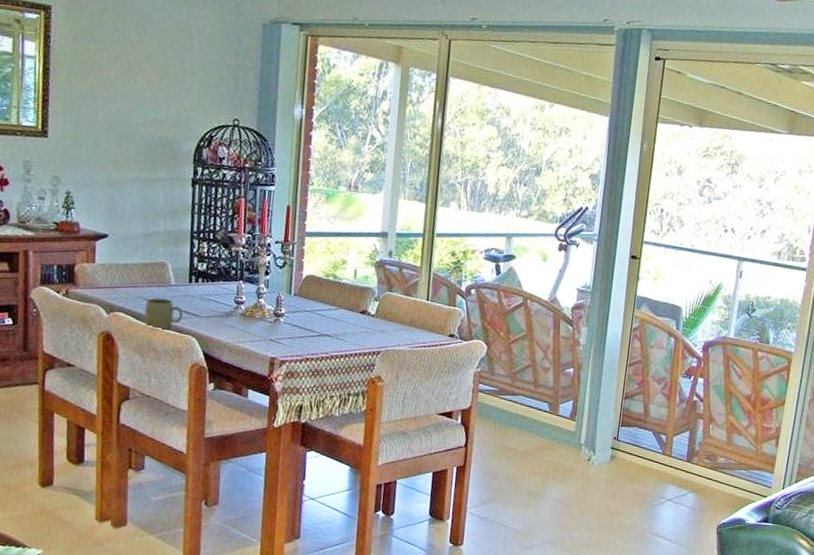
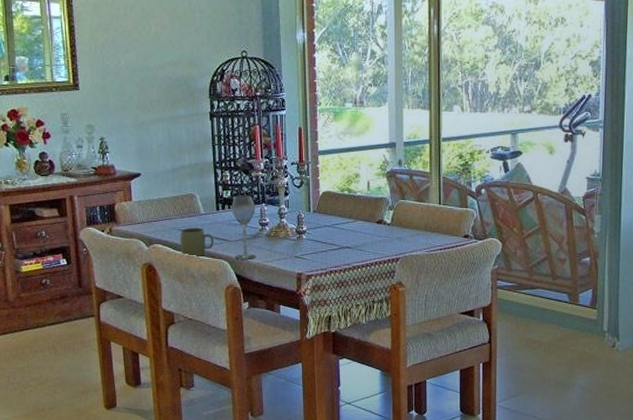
wineglass: none [205,269,232,339] -> present [232,195,256,260]

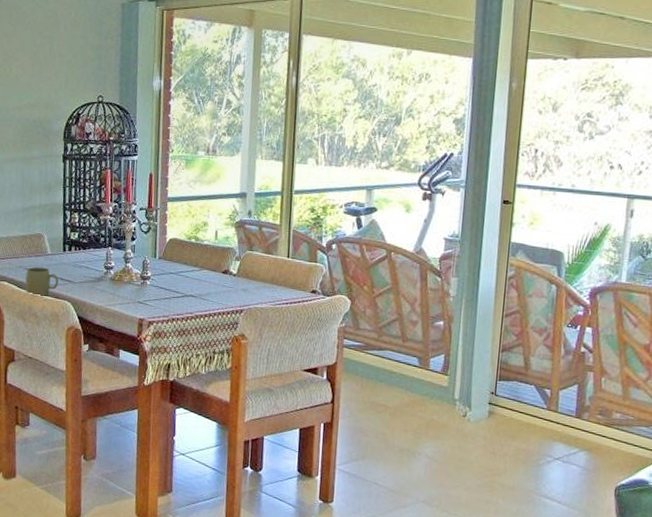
wineglass: present [232,195,256,260] -> none [78,237,102,302]

